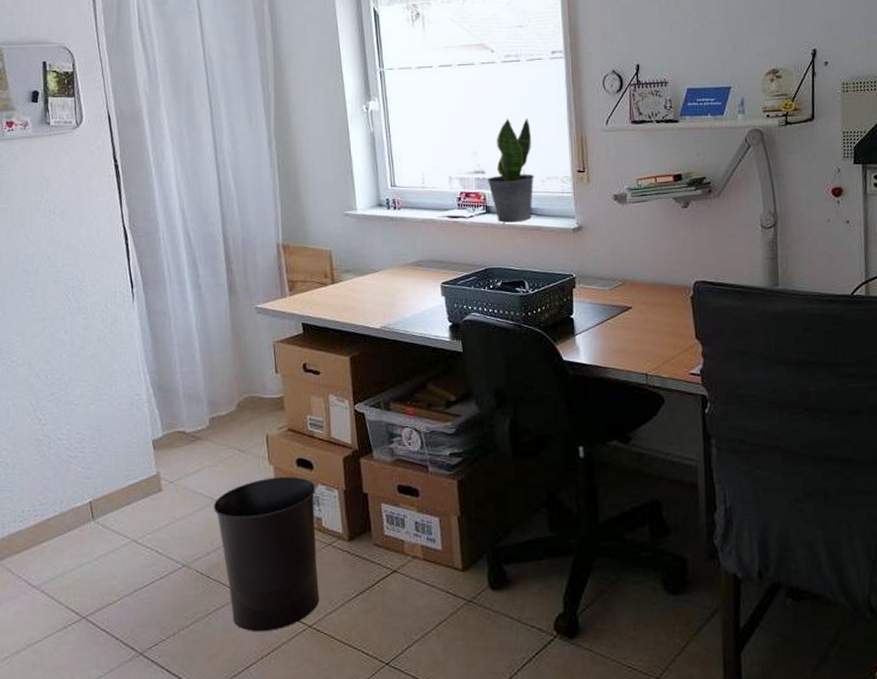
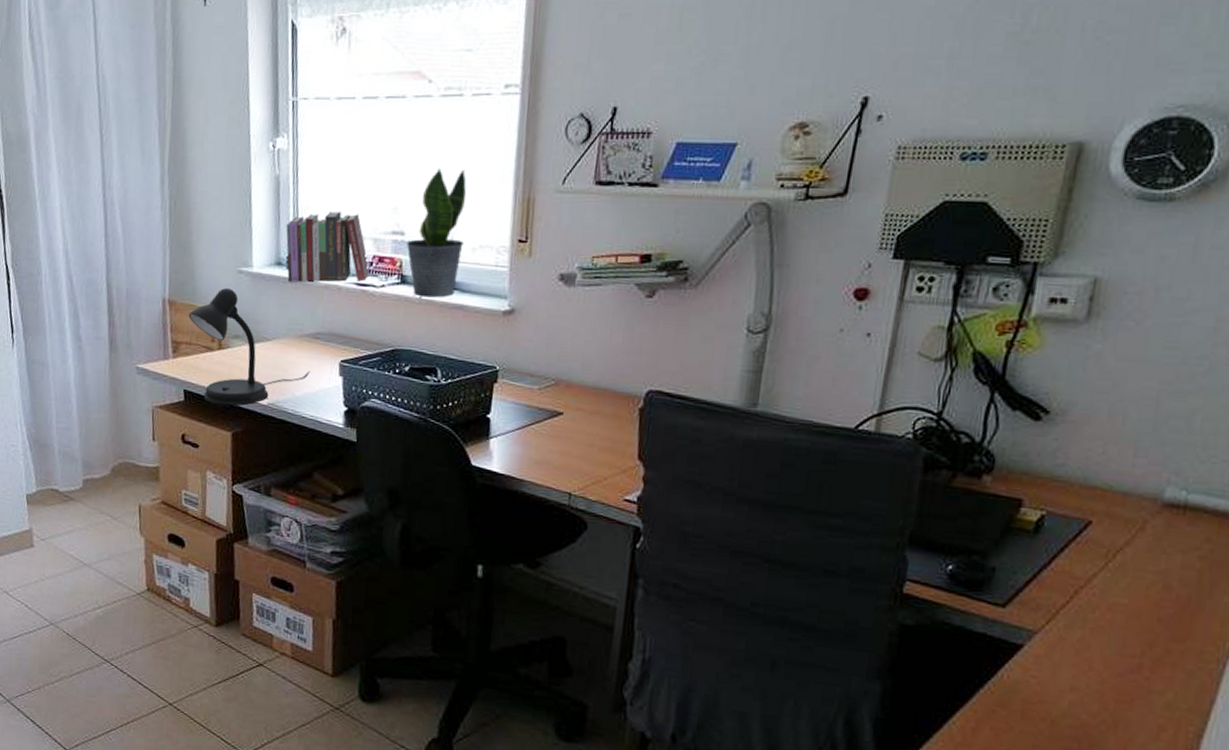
waste bin: present [213,477,320,632] -> none [82,549,187,702]
desk lamp: none [302,230,416,333] -> present [188,288,310,406]
books: none [384,158,460,220] -> present [286,211,371,283]

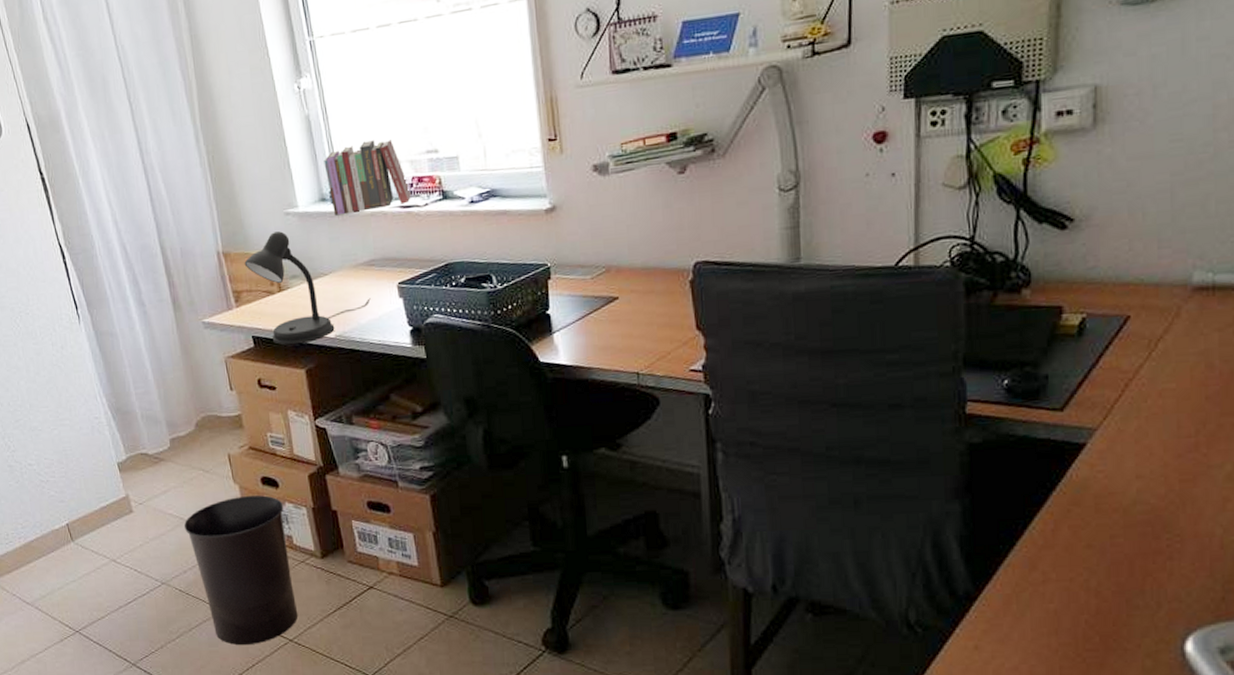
waste bin: none [82,549,187,702] -> present [183,495,298,646]
potted plant: present [407,168,467,298] -> none [442,79,497,210]

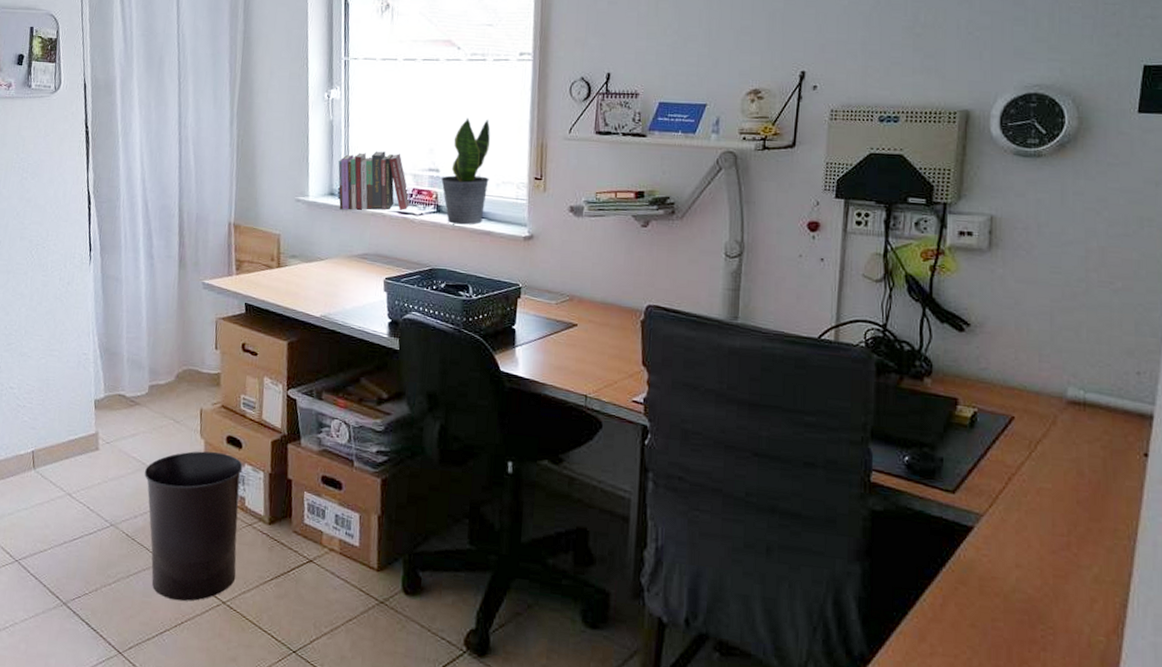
desk lamp: present [244,231,371,346] -> none [251,214,358,318]
potted plant: none [442,79,497,210] -> present [441,118,490,225]

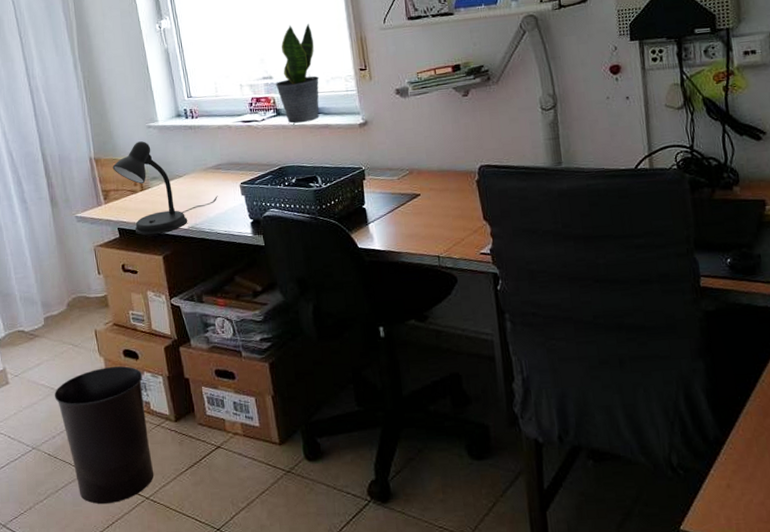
desk lamp: none [251,214,358,318] -> present [112,141,218,236]
books: present [338,151,411,211] -> none [179,68,252,129]

